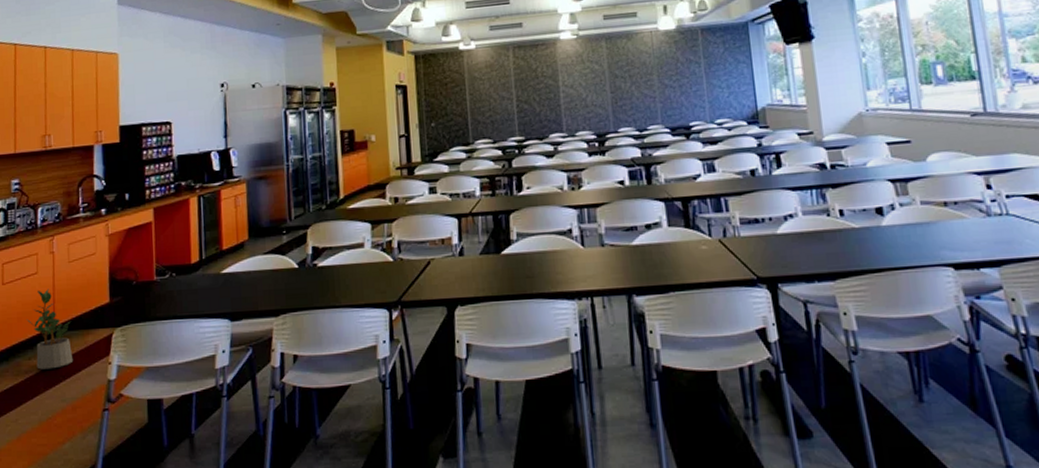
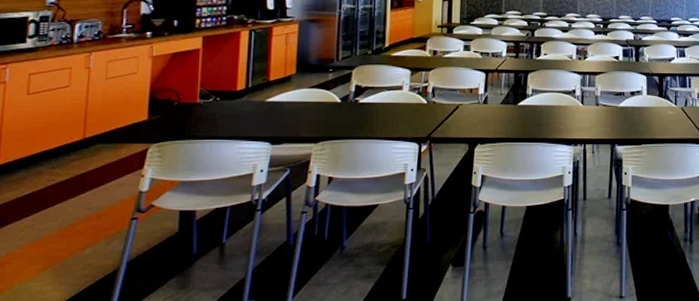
potted plant: present [26,289,73,370] -> none [52,102,103,179]

